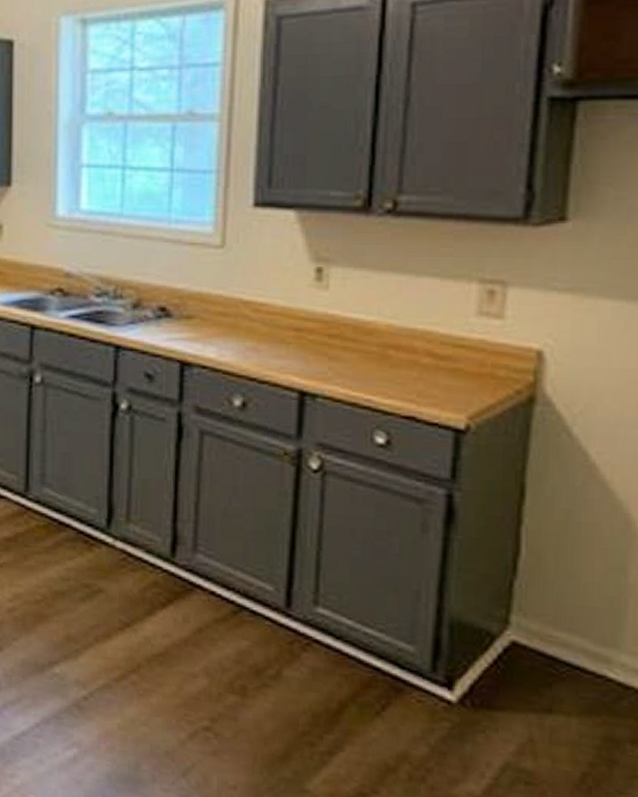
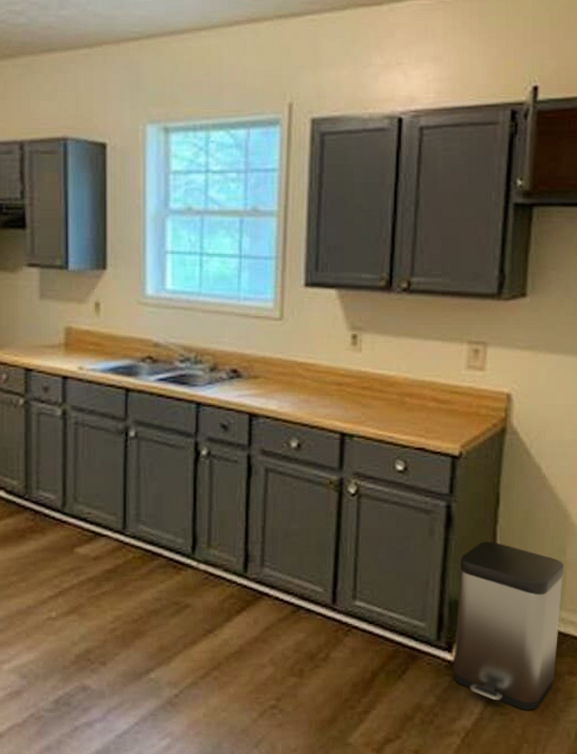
pedal bin: none [455,546,625,786] -> present [453,541,564,710]

